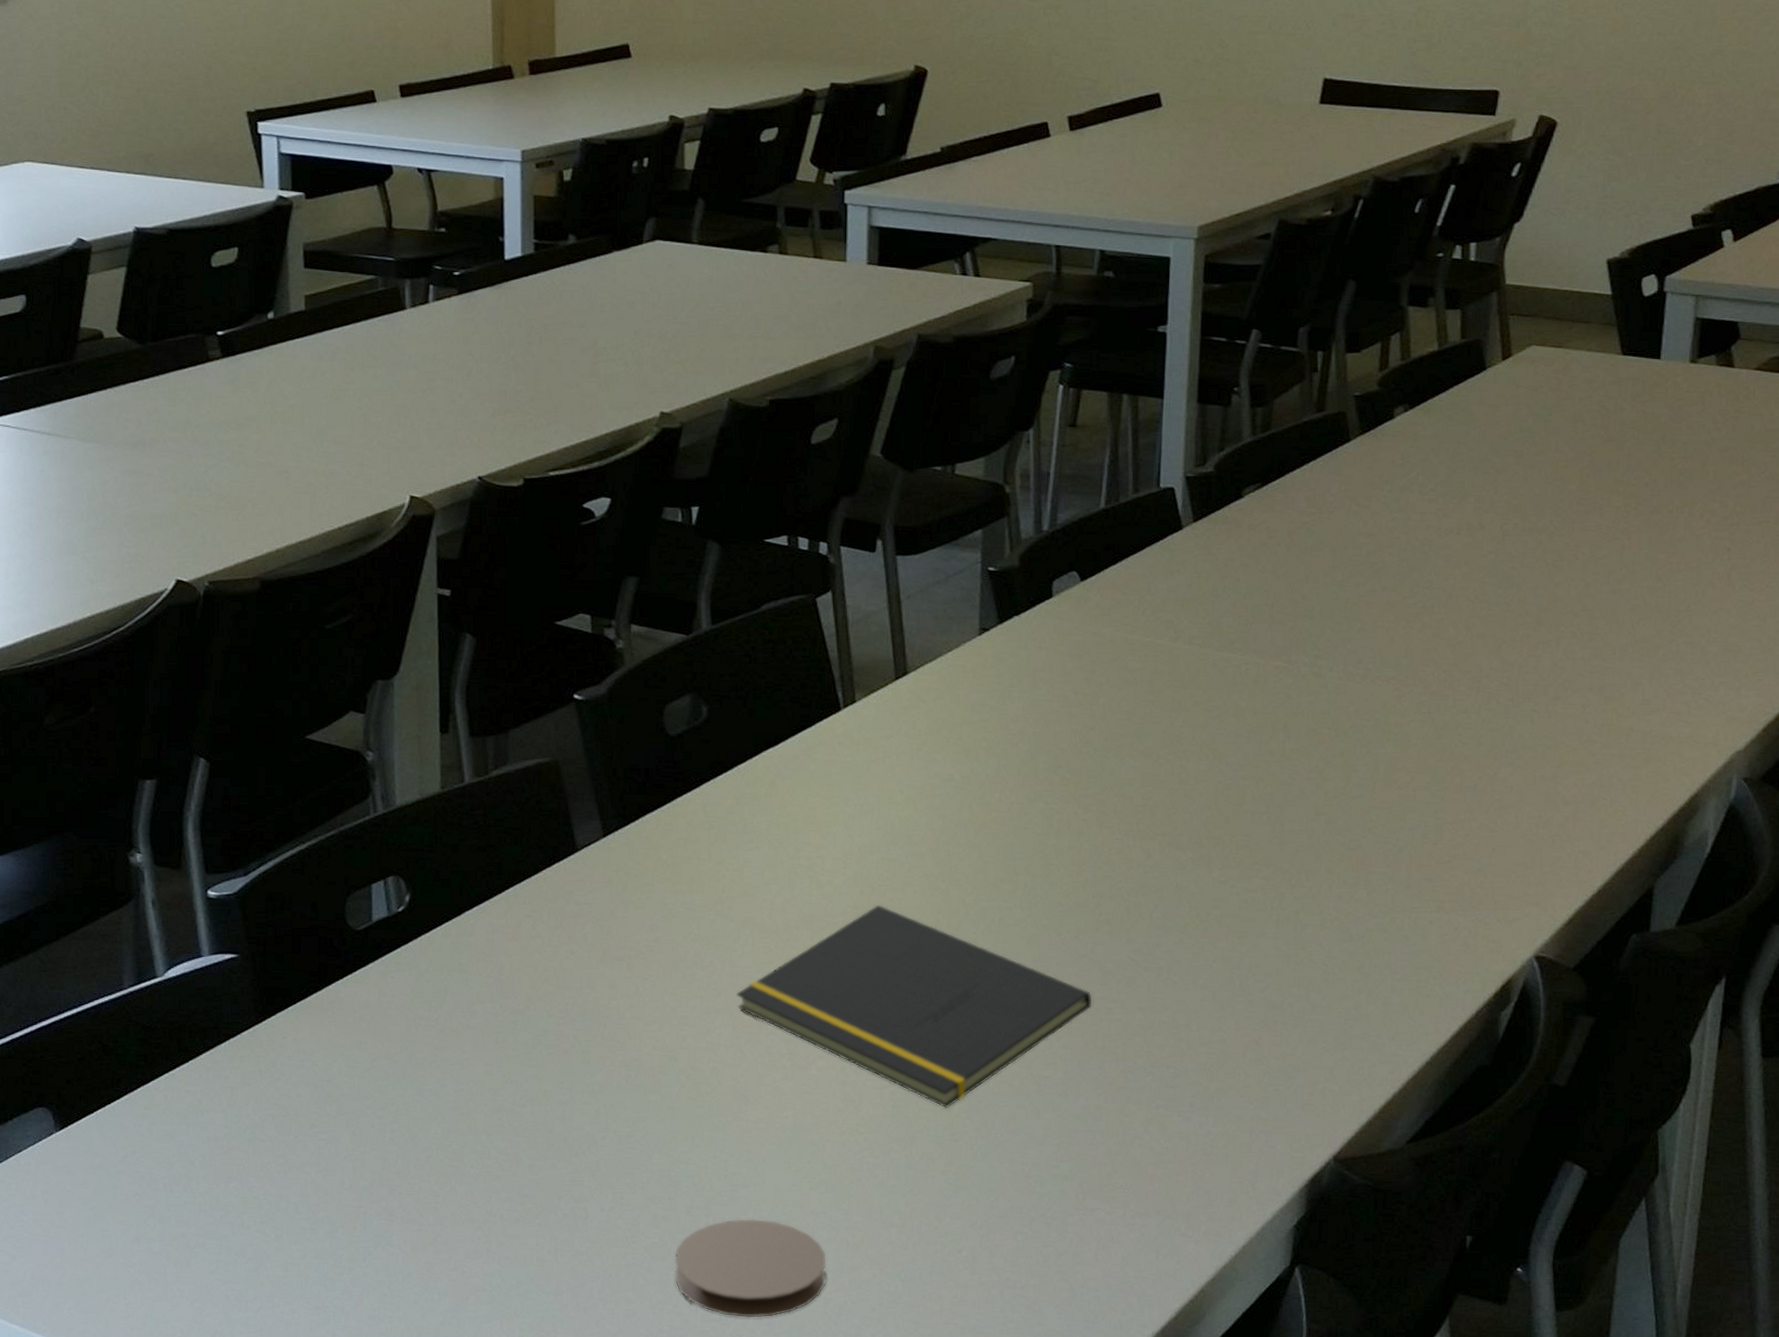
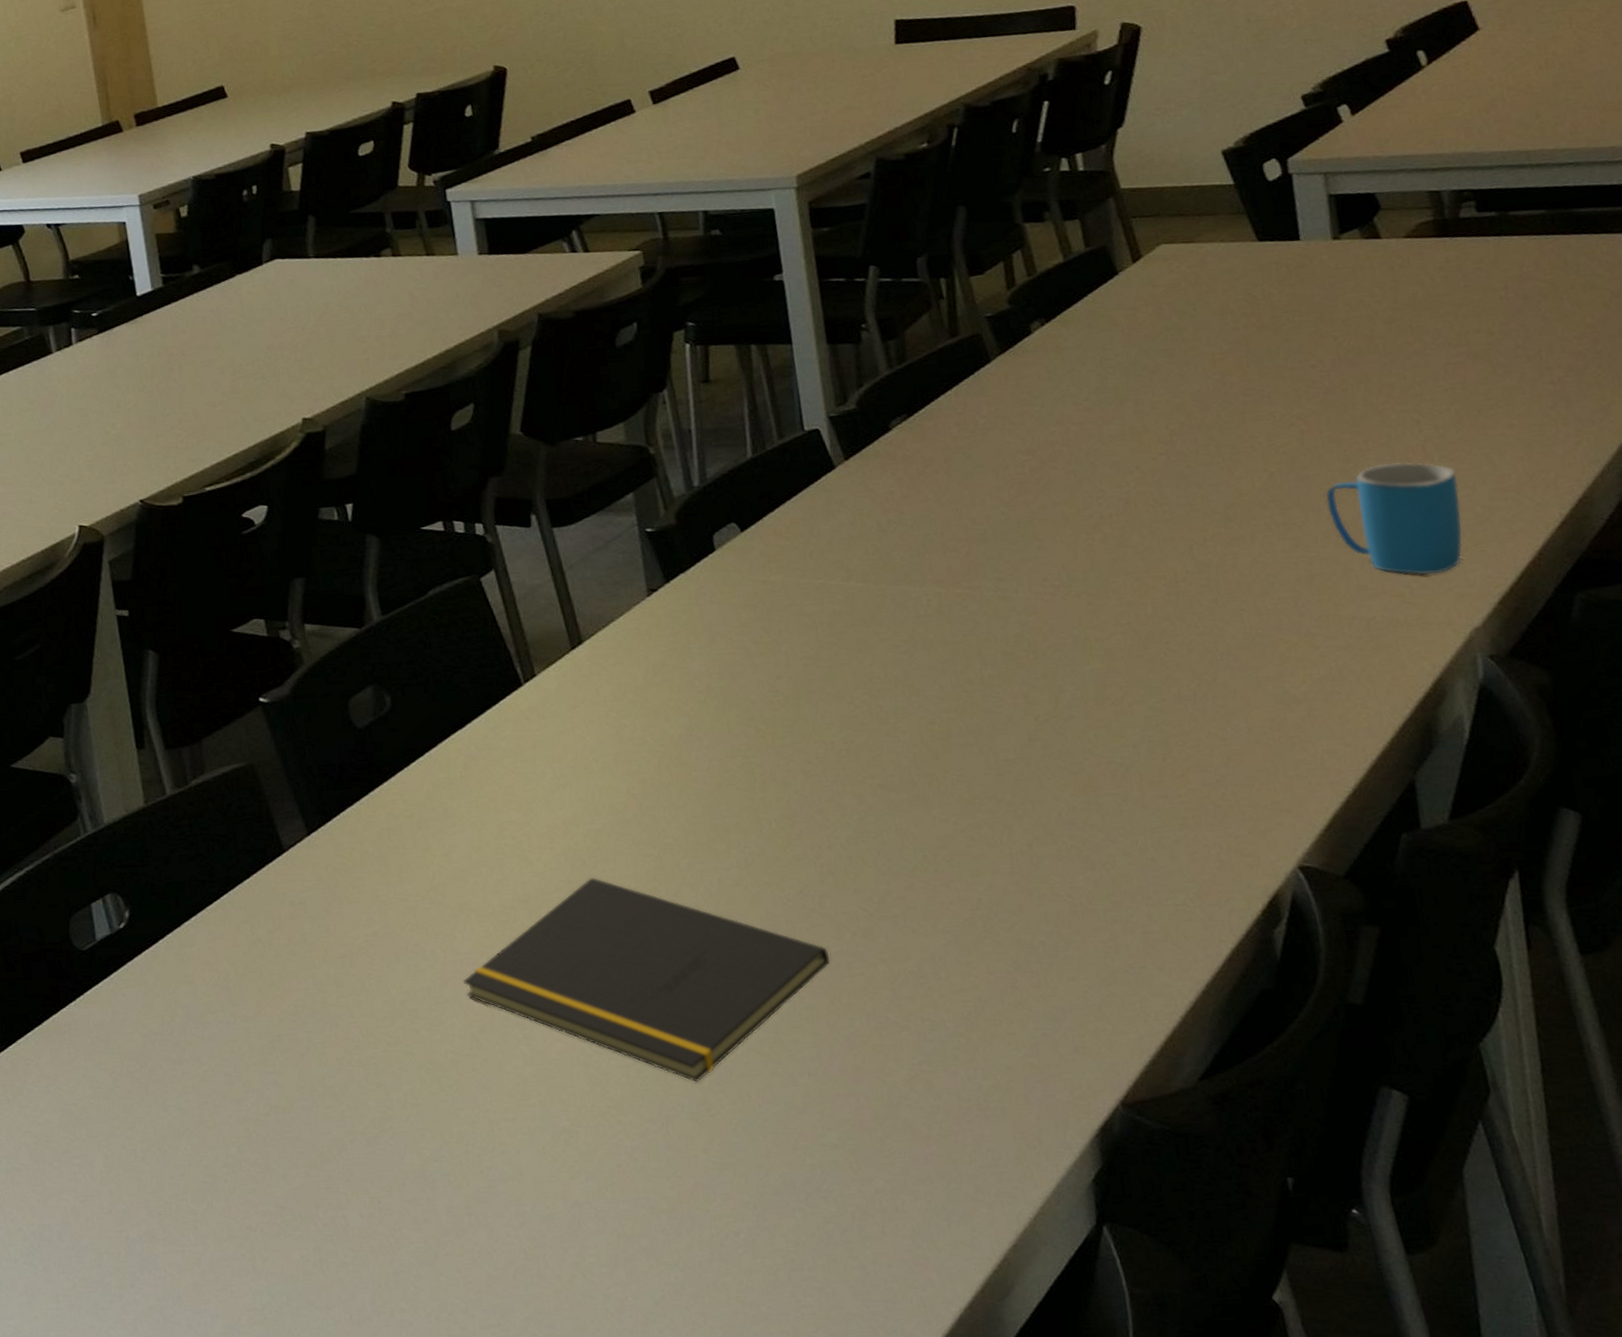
coaster: present [674,1219,826,1318] -> none [442,1214,603,1321]
mug: none [1631,586,1752,697] -> present [1325,462,1463,576]

